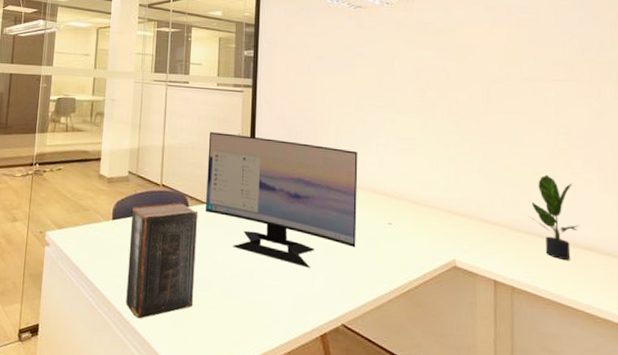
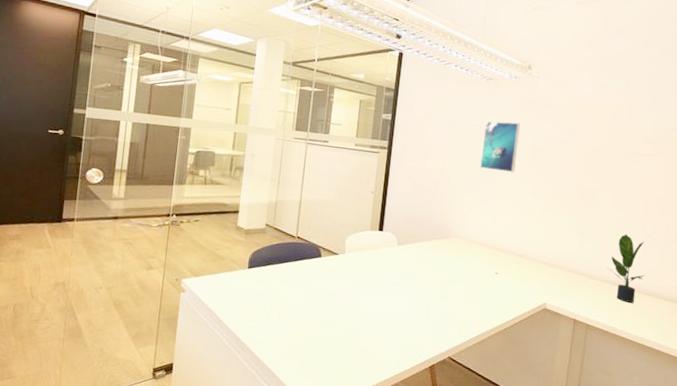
book: present [126,202,198,319] -> none [258,252,330,357]
computer monitor: present [206,132,358,268] -> none [337,189,476,311]
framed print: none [357,51,399,107] -> present [480,121,520,173]

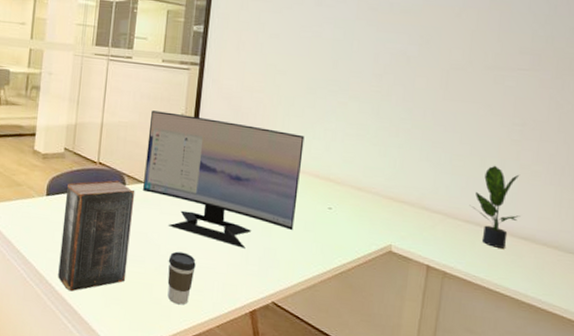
book: none [258,252,330,357] -> present [58,180,135,292]
computer monitor: none [337,189,476,311] -> present [143,110,305,249]
coffee cup: none [358,315,383,364] -> present [167,251,196,305]
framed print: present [480,121,520,173] -> none [309,31,358,92]

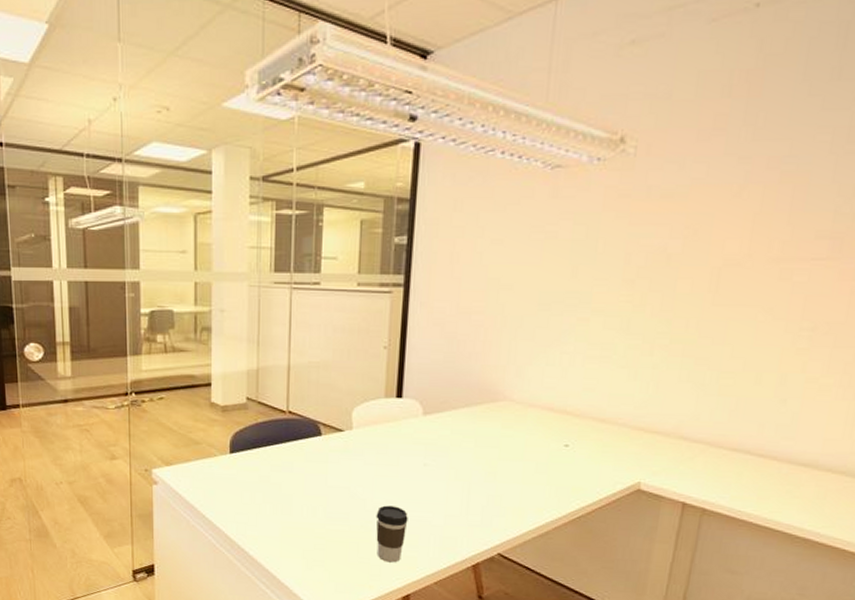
book: present [58,180,135,292] -> none [251,430,333,556]
computer monitor: present [143,110,305,249] -> none [342,346,536,497]
potted plant: present [469,165,521,249] -> none [738,381,805,478]

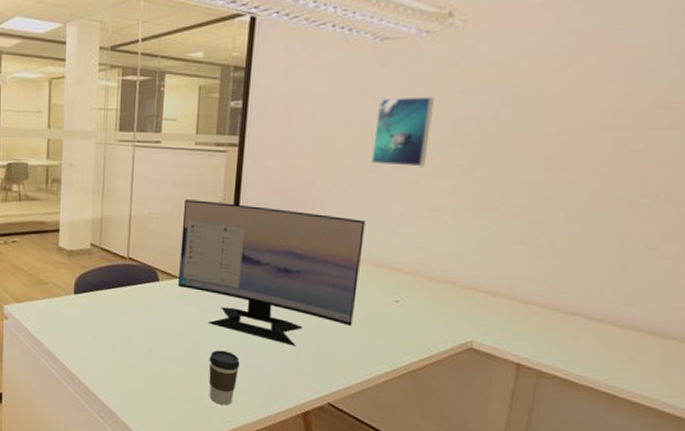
computer monitor: none [342,346,536,497] -> present [178,199,366,346]
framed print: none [542,229,605,304] -> present [371,96,434,167]

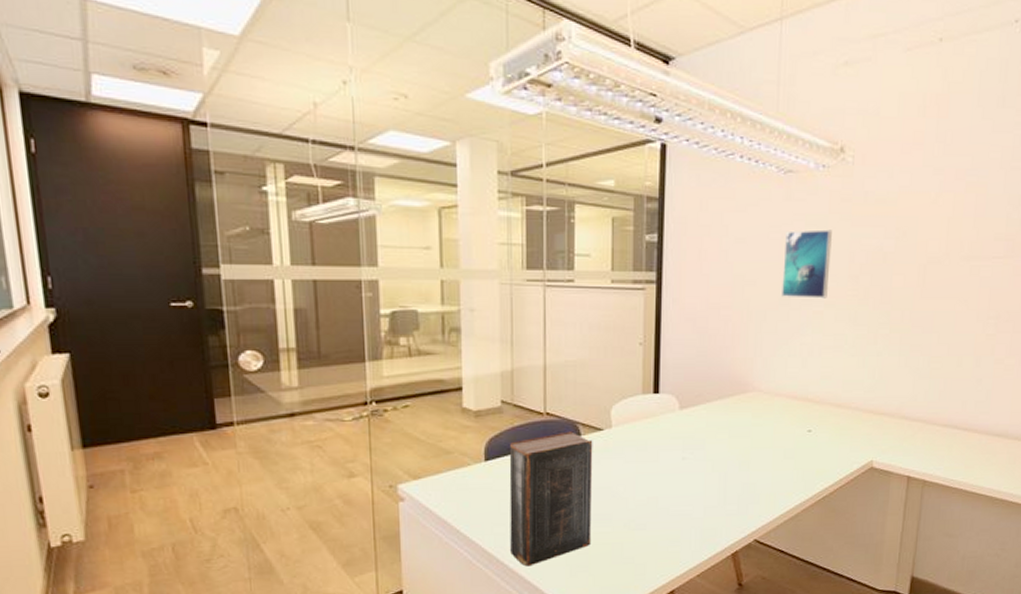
book: none [91,276,170,391] -> present [509,431,593,567]
computer monitor: present [178,199,366,346] -> none [602,343,779,488]
coffee cup: present [208,350,240,406] -> none [638,502,670,560]

